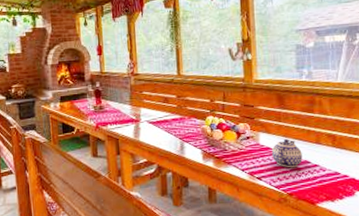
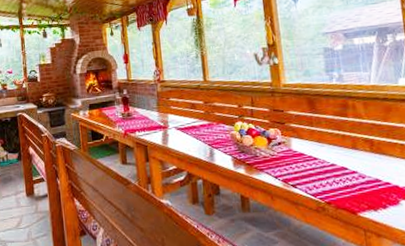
teapot: present [271,139,303,168] -> none [305,144,339,175]

